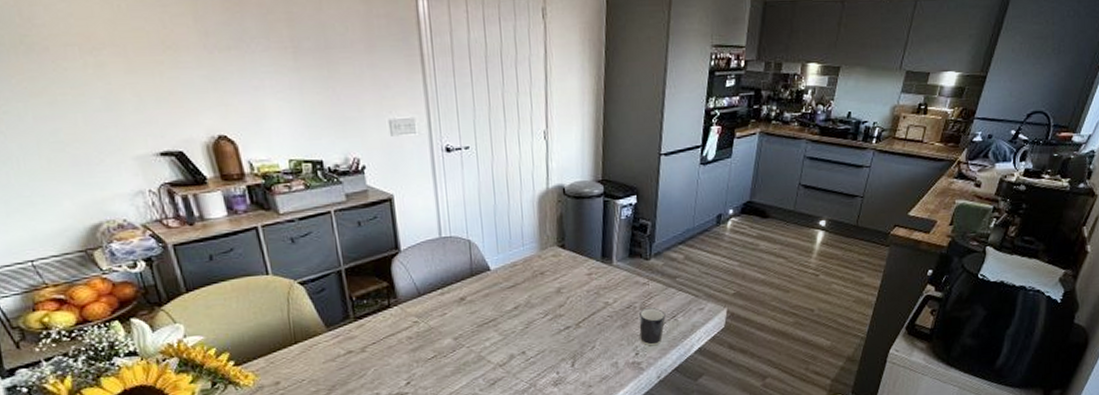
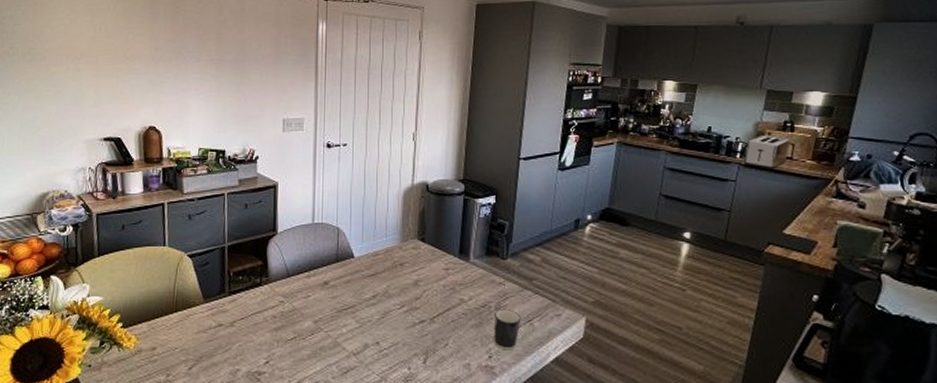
toaster: none [879,119,923,154] -> present [744,135,790,170]

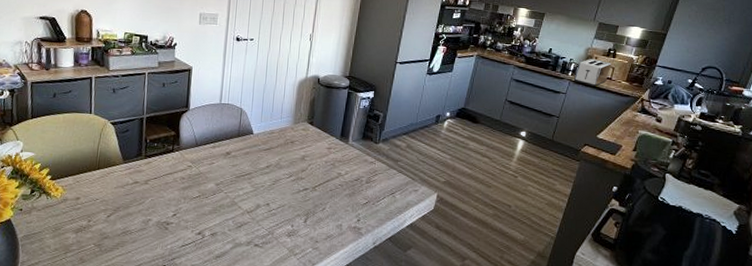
mug: present [493,309,521,350] -> none [362,183,386,216]

